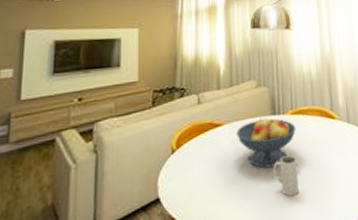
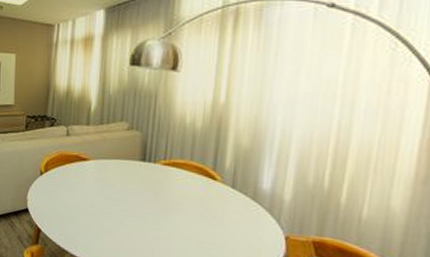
fruit bowl: present [236,117,296,169] -> none [102,161,167,211]
mug: present [273,155,300,197] -> none [135,203,163,243]

